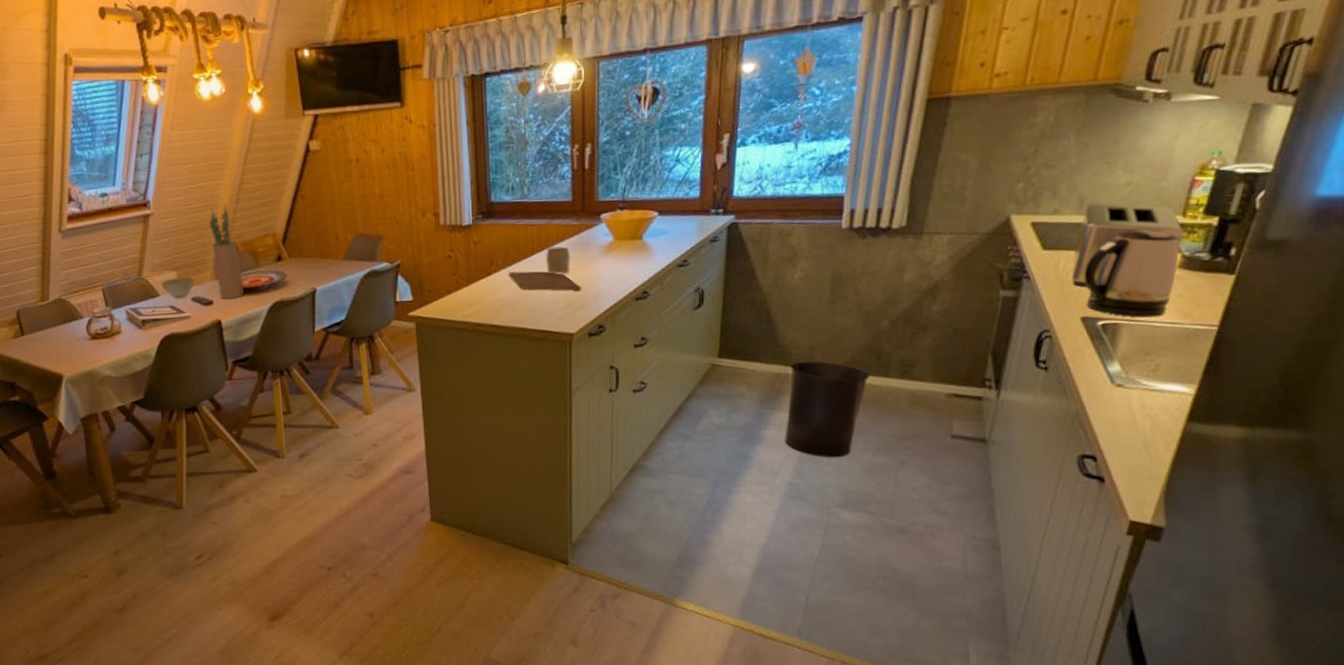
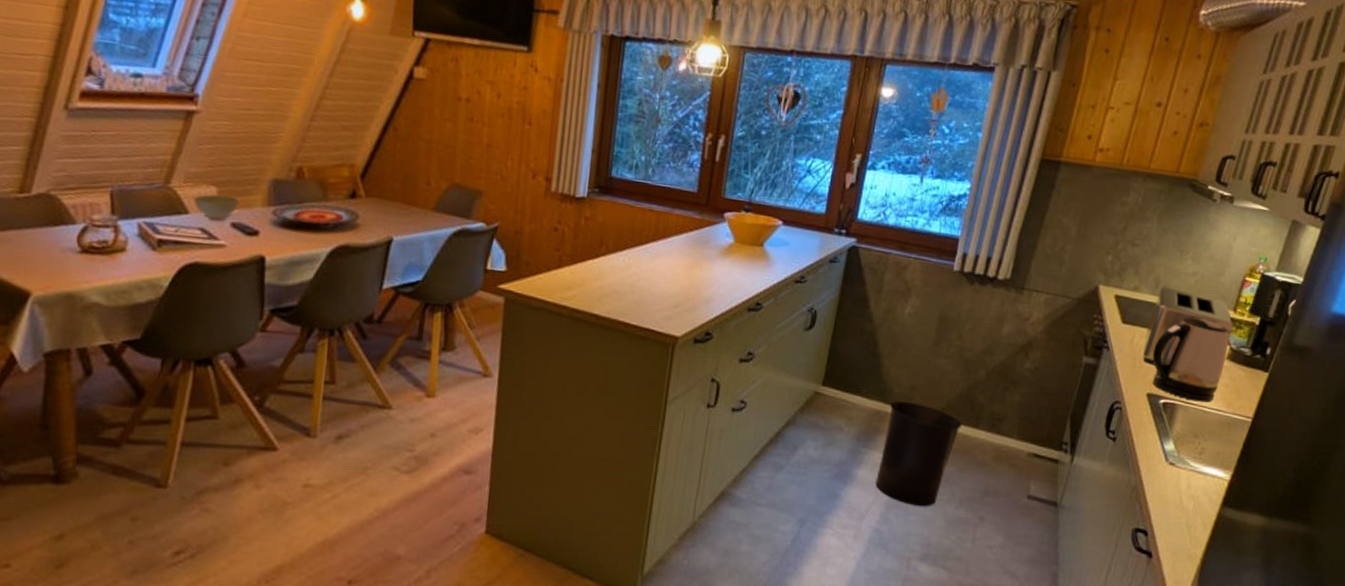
vase: present [209,204,245,299] -> none [269,118,304,234]
cutting board: present [508,271,582,291] -> none [617,257,695,291]
mug: present [546,246,571,274] -> none [659,238,688,270]

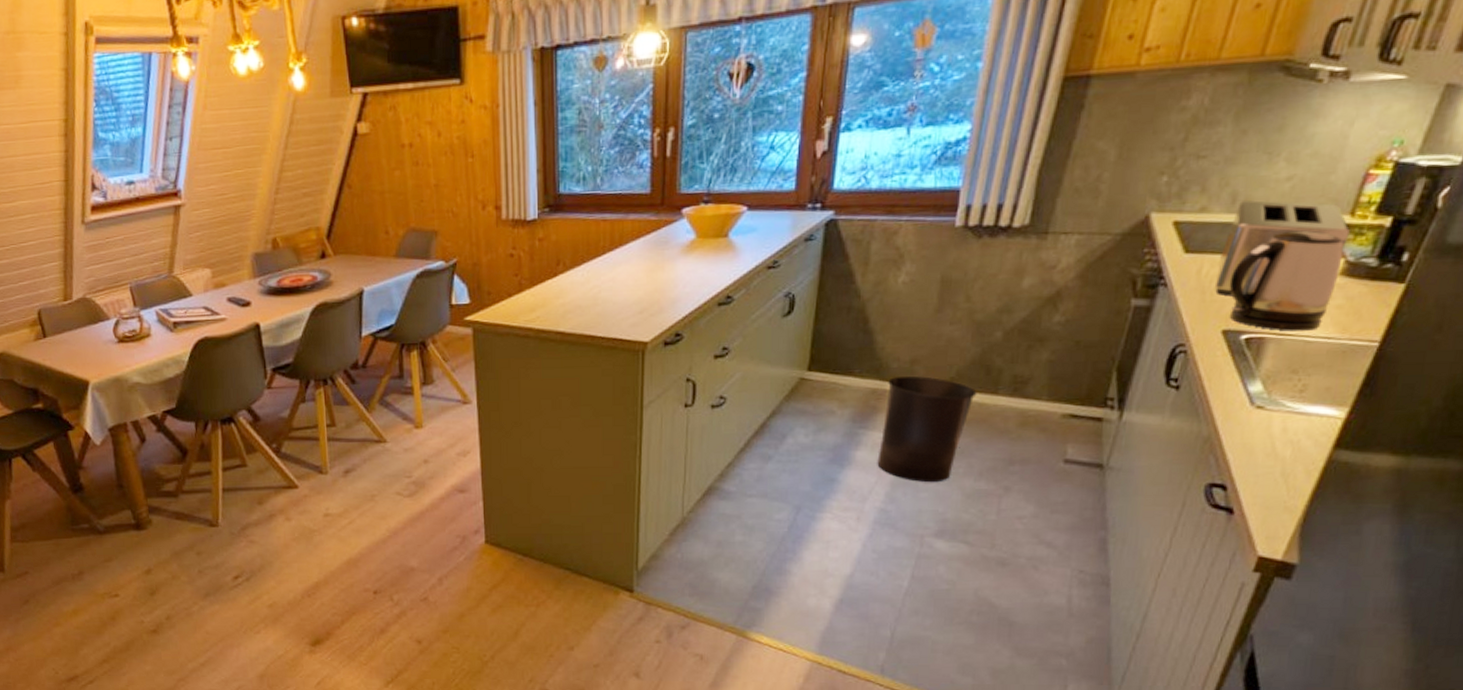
bowl: present [193,194,240,222] -> none [194,274,231,300]

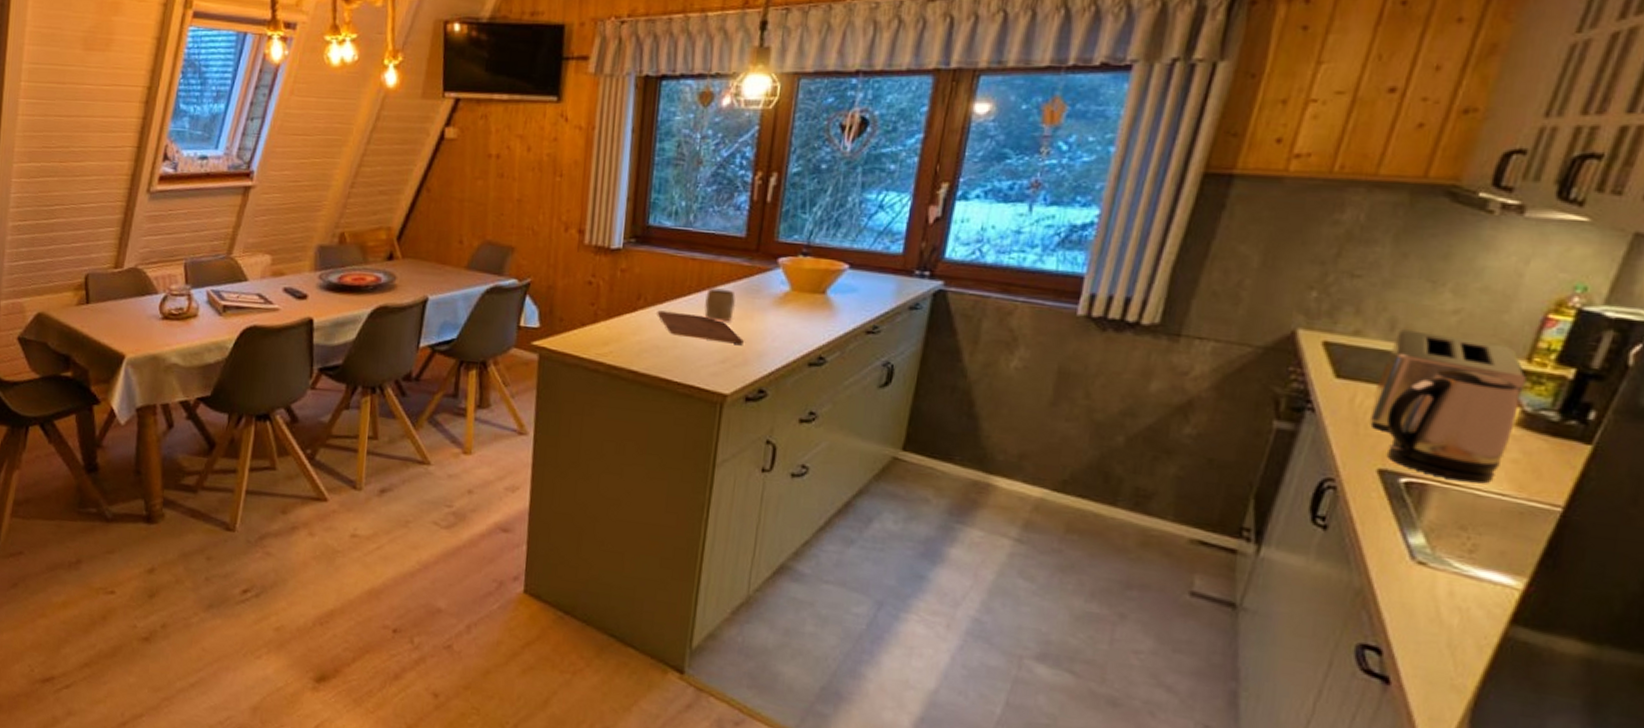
cutting board: none [576,272,659,295] -> present [657,310,745,345]
mug: none [619,244,648,276] -> present [704,288,736,322]
waste bin: present [877,375,977,482] -> none [974,470,1093,597]

